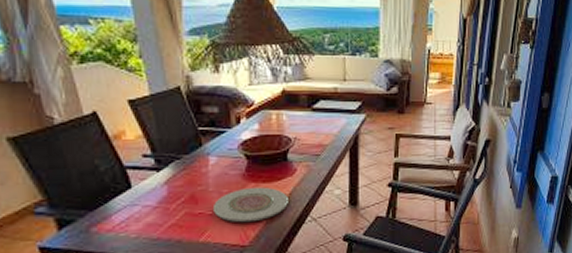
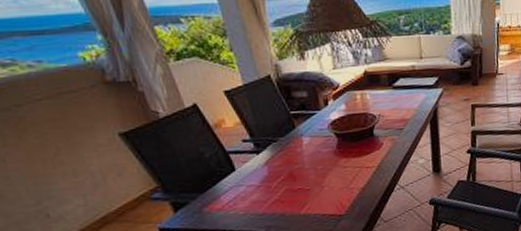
plate: present [214,186,288,223] -> none [310,161,378,195]

